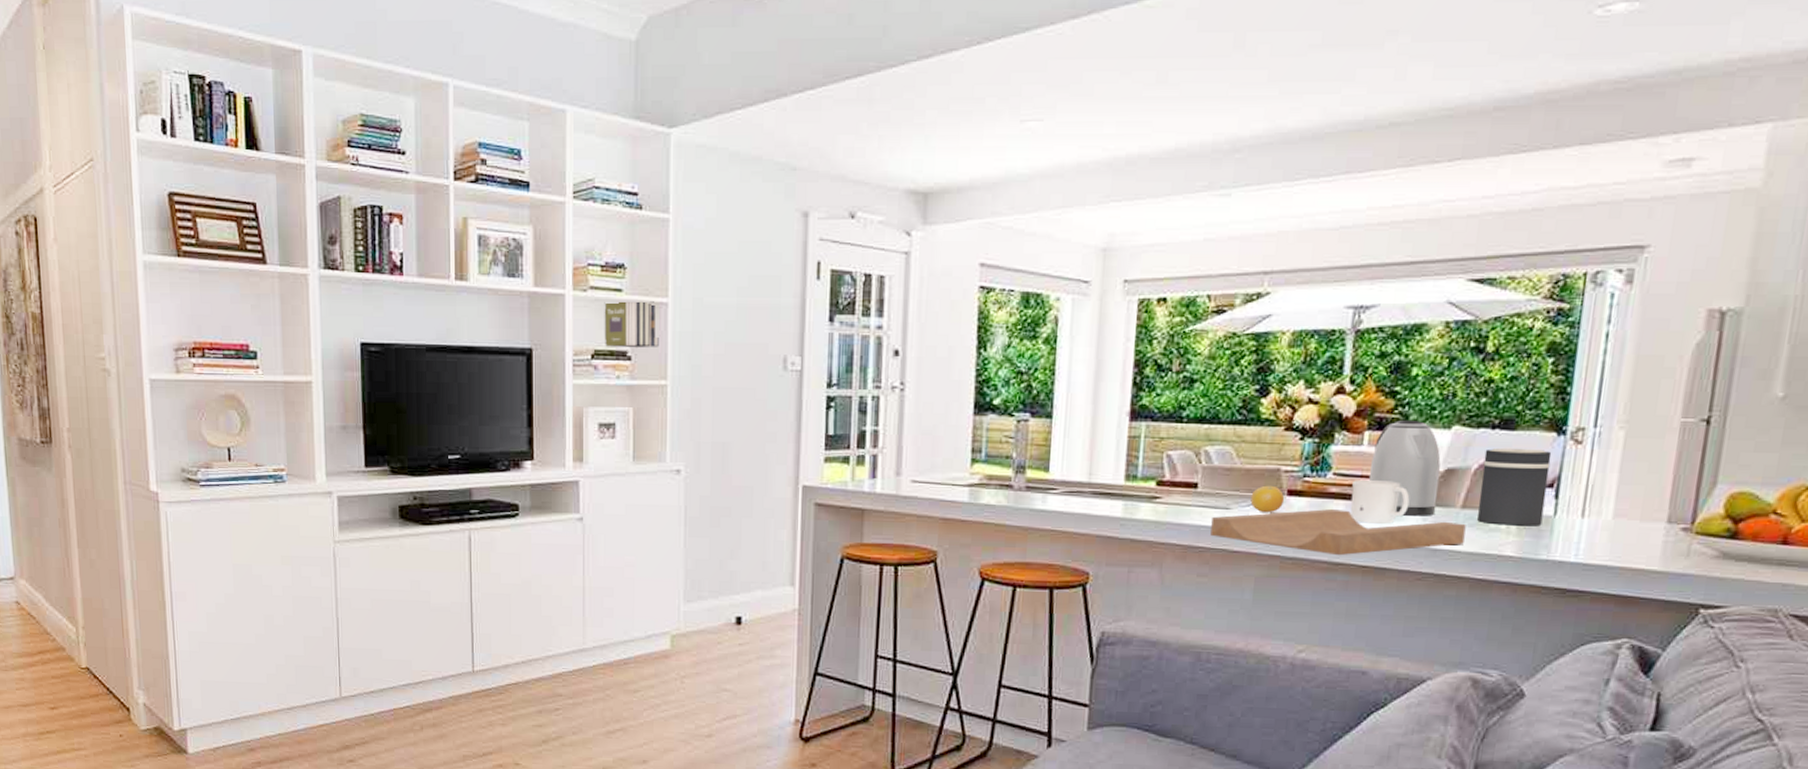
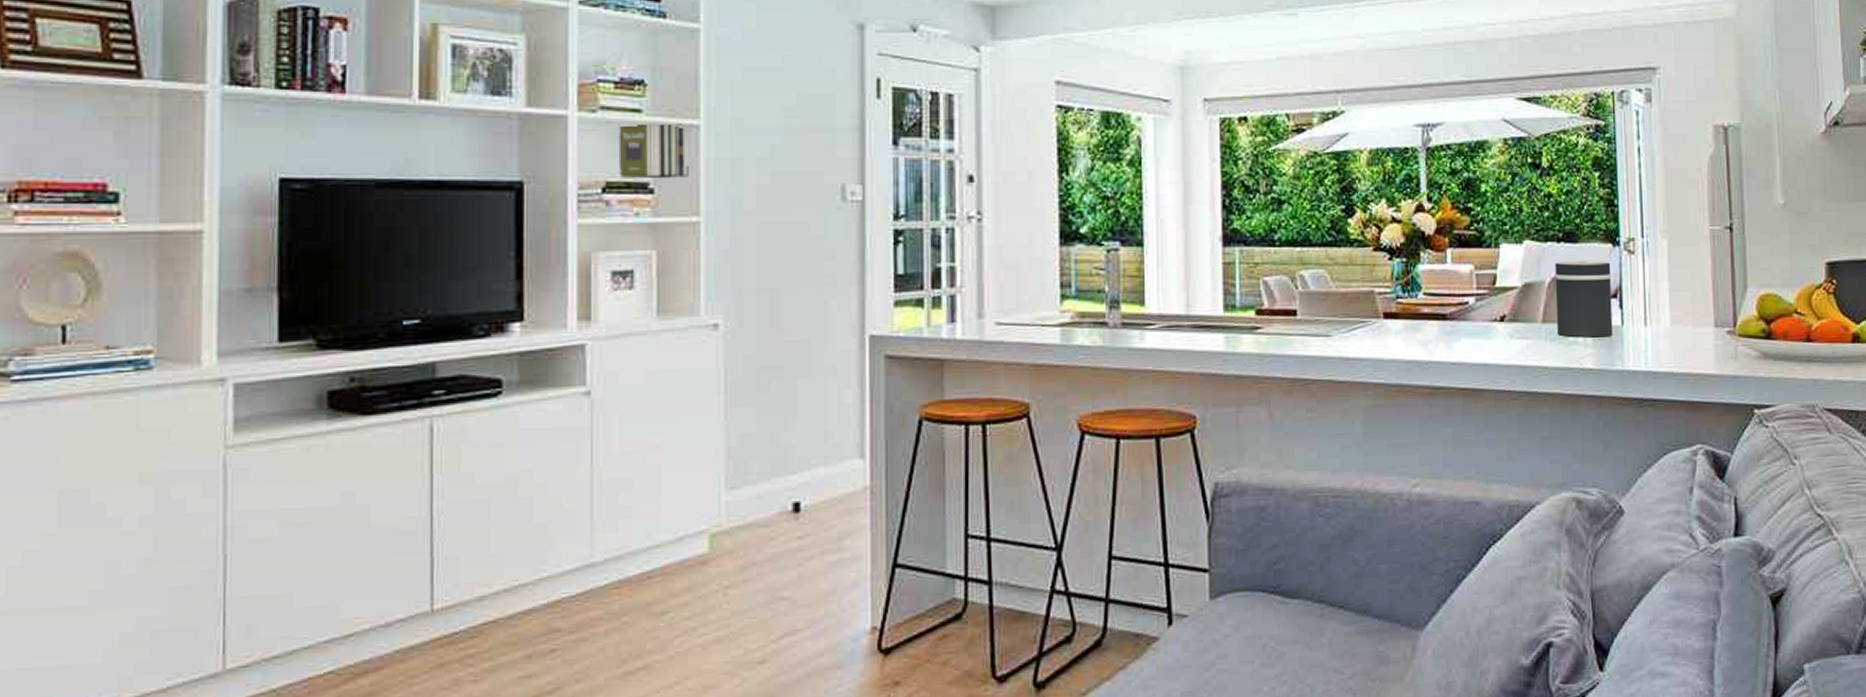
cutting board: present [1210,508,1466,556] -> none [1314,329,1549,380]
fruit: present [1250,485,1285,513] -> none [1349,309,1382,339]
mug: present [1350,480,1410,524] -> none [1442,298,1496,344]
kettle: present [1369,419,1441,516] -> none [1457,235,1520,333]

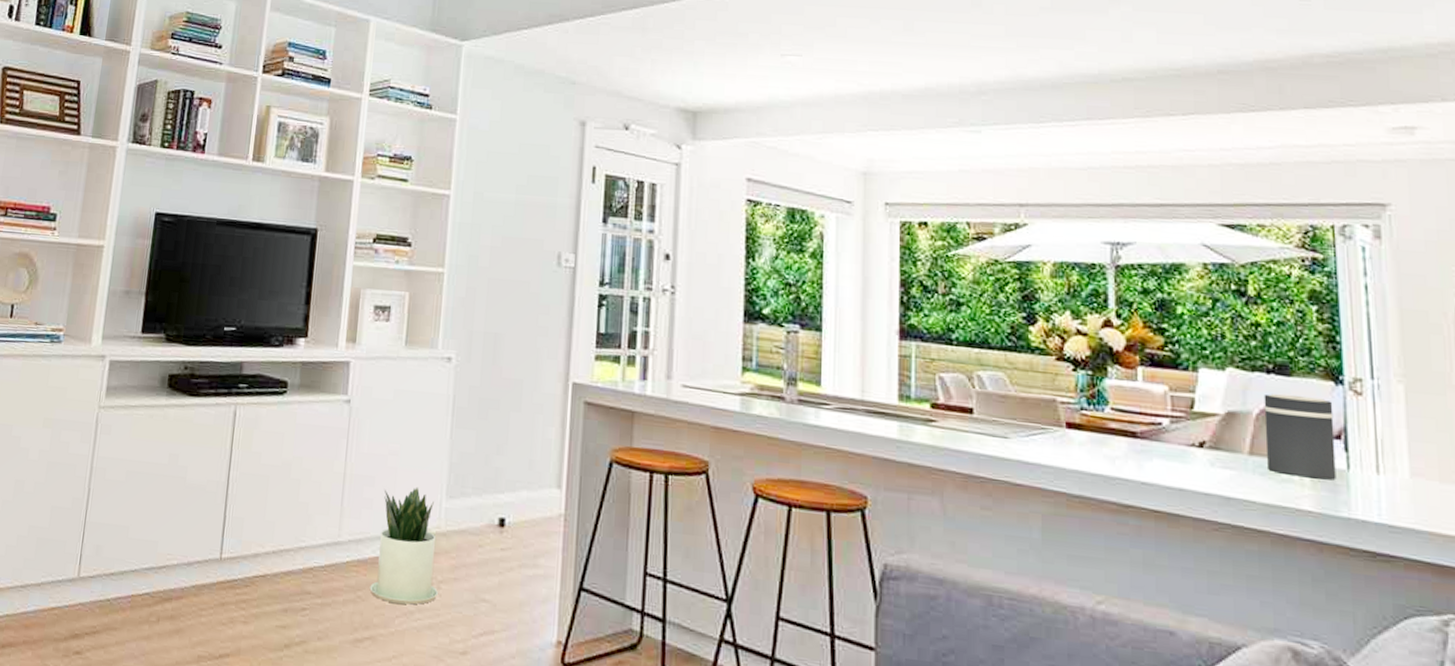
books: present [620,123,689,179] -> none [387,191,439,236]
planter: none [637,482,726,622] -> present [369,486,439,605]

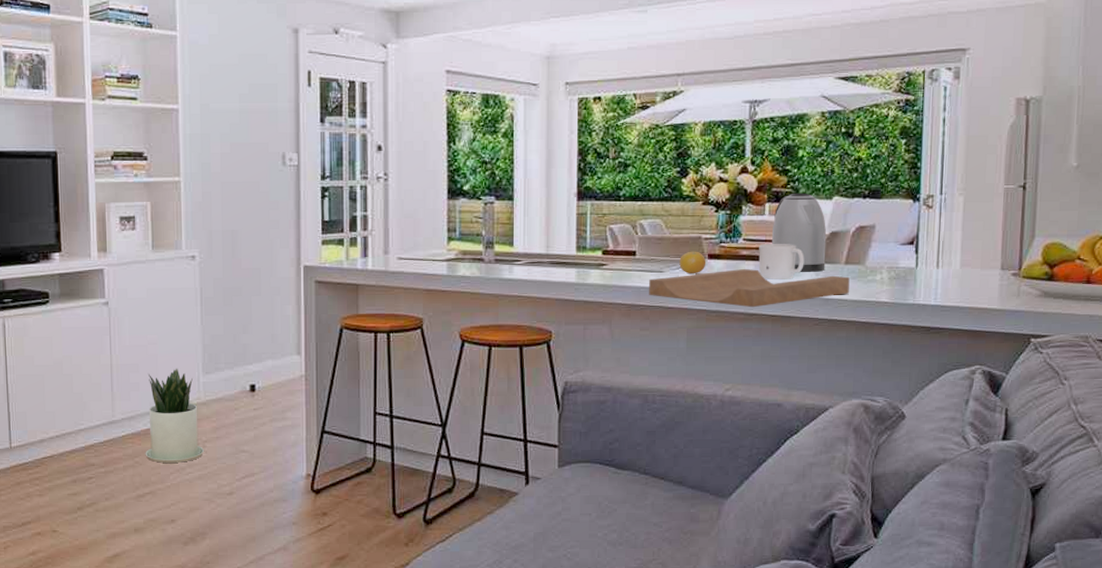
cutting board: none [991,445,1257,498] -> present [649,268,850,308]
fruit: none [1029,415,1064,446] -> present [679,251,707,275]
mug: none [1132,417,1194,467] -> present [758,244,805,280]
kettle: none [1149,357,1223,461] -> present [772,192,827,272]
cylinder: present [1264,393,1336,480] -> none [857,213,910,277]

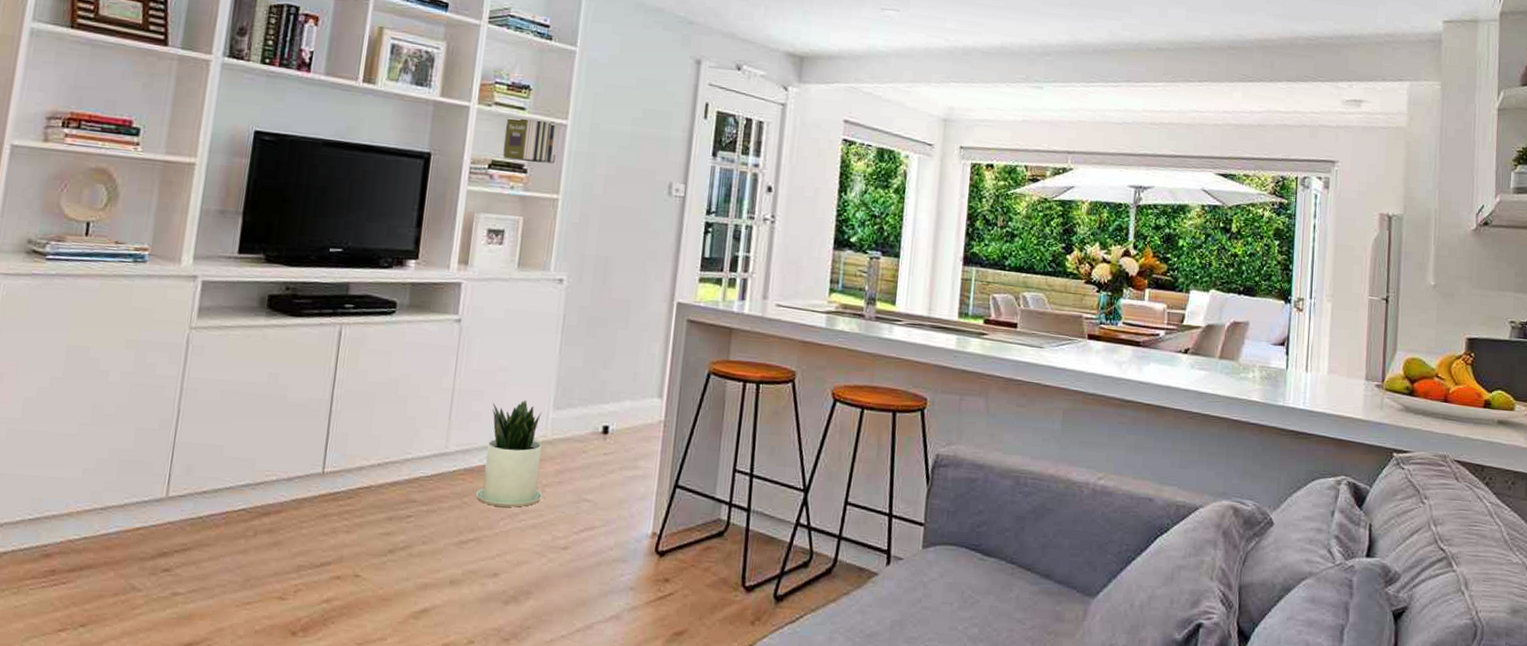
books: none [122,108,172,150] -> present [503,119,555,164]
cutting board: present [649,268,850,308] -> none [1027,352,1223,395]
fruit: present [679,251,707,275] -> none [1059,329,1086,354]
mug: present [758,244,805,280] -> none [1136,329,1181,369]
kettle: present [772,192,827,272] -> none [1150,281,1203,364]

